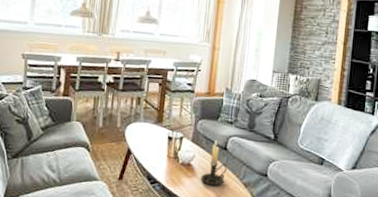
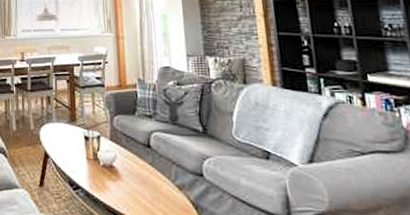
candle holder: present [201,139,227,187] -> none [127,136,155,191]

